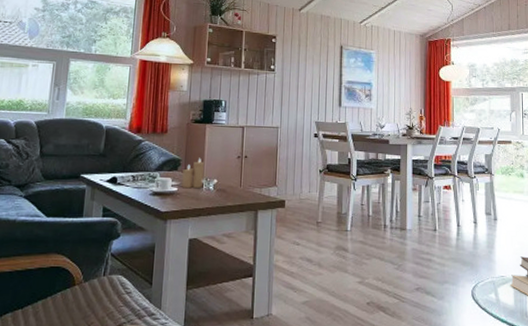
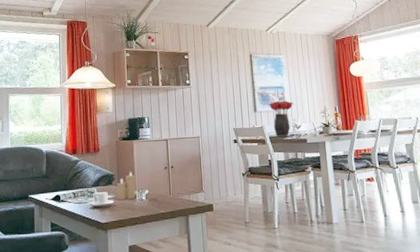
bouquet: none [355,97,380,136] -> present [269,101,294,137]

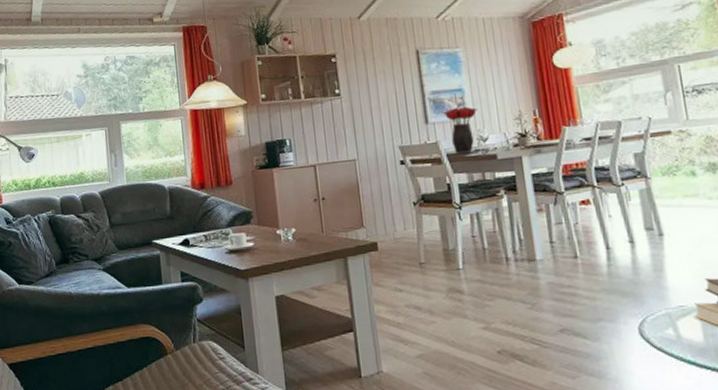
candle: present [117,171,136,201] -> none [256,206,280,243]

